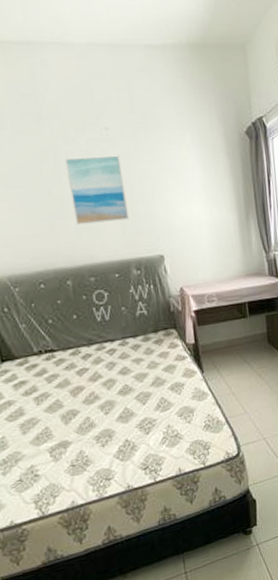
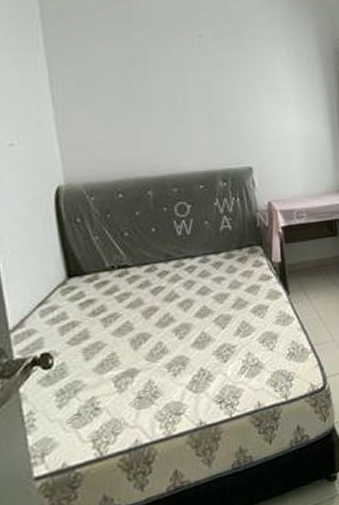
wall art: present [64,155,129,225] -> none [153,63,218,132]

